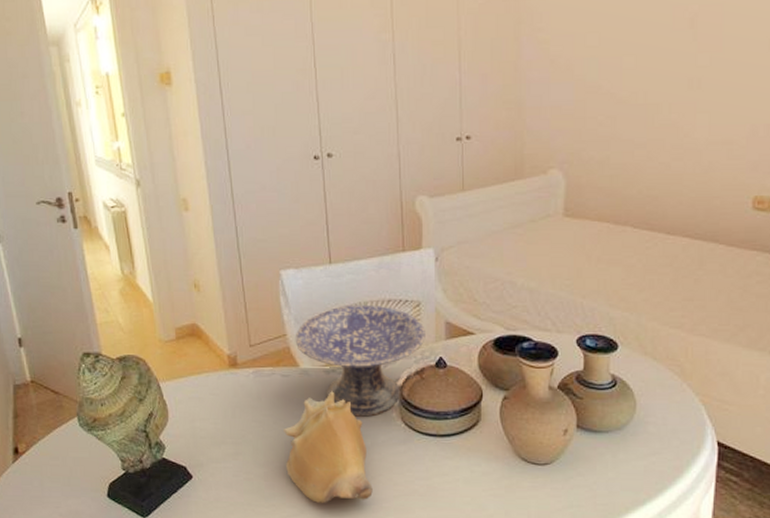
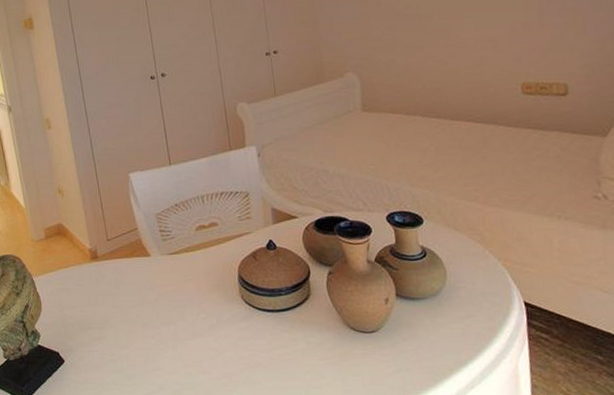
seashell: present [284,391,373,504] -> none [141,276,222,380]
decorative bowl: present [295,305,426,417] -> none [145,197,256,298]

